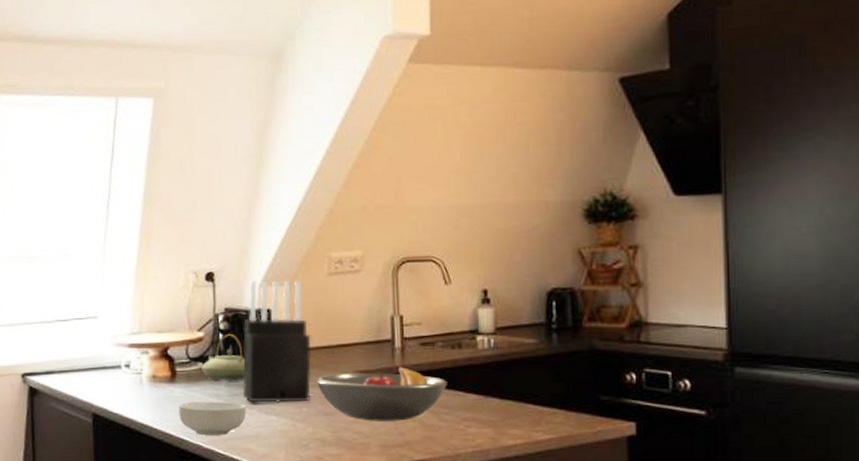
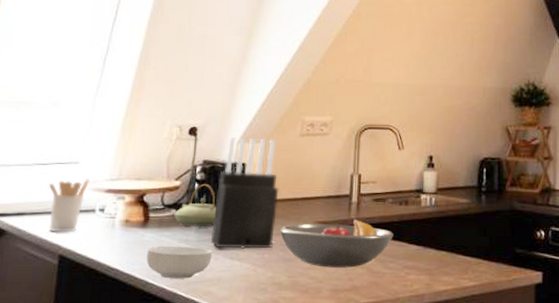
utensil holder: none [71,333,111,390] -> present [48,178,90,232]

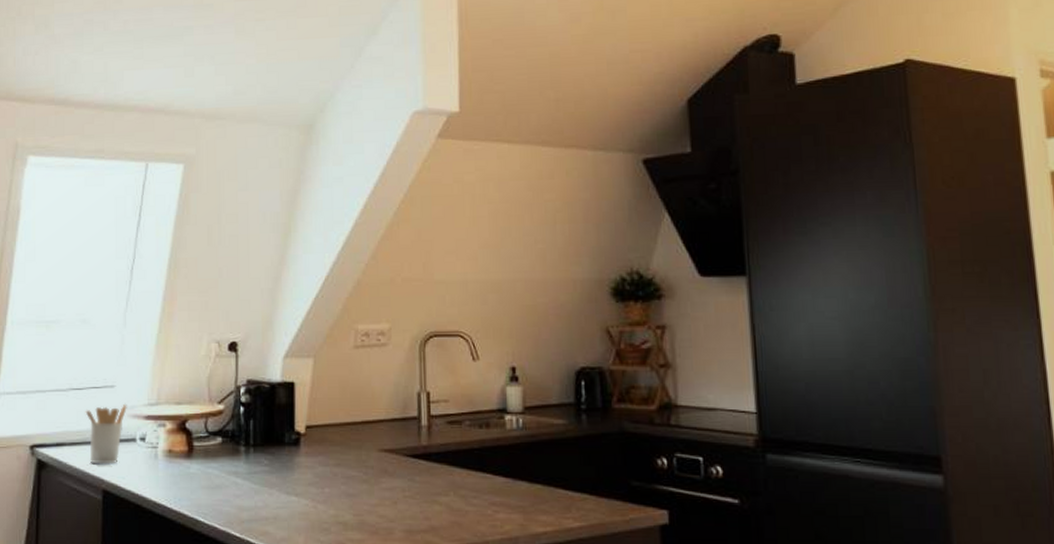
cereal bowl: present [146,246,212,279] -> none [194,479,265,517]
teapot: present [174,183,216,227] -> none [220,406,266,457]
knife block: present [211,137,279,249] -> none [263,352,335,482]
fruit bowl: present [279,219,394,268] -> none [339,445,475,504]

